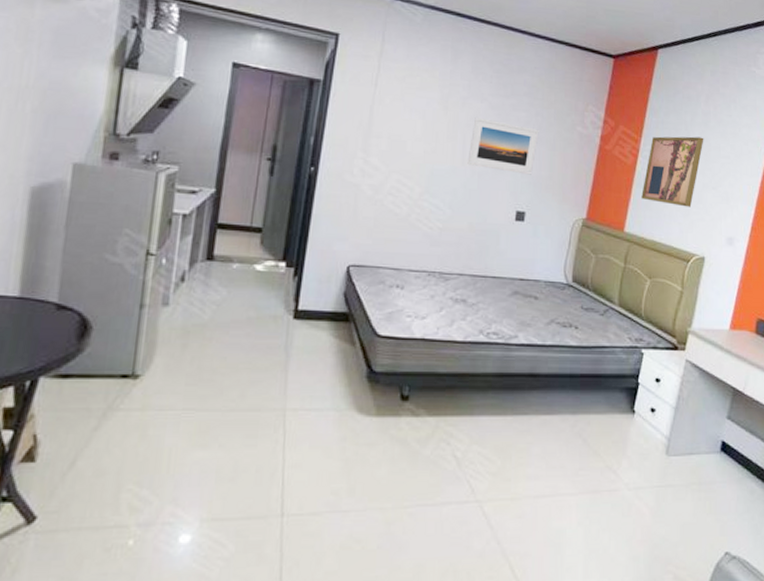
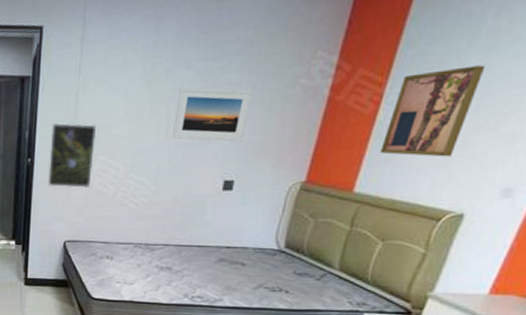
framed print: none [332,133,392,207] -> present [48,123,97,189]

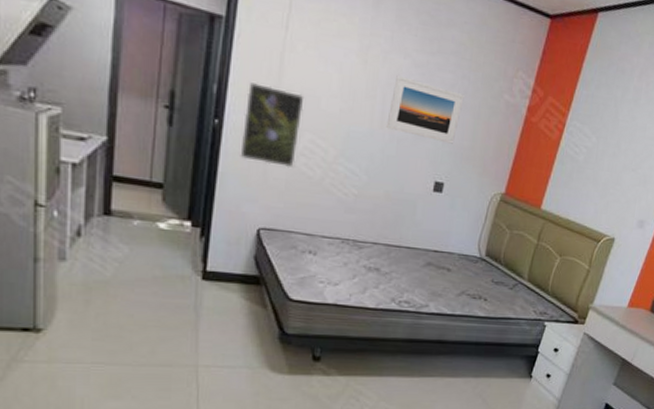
wall art: present [380,65,486,157] -> none [561,111,632,188]

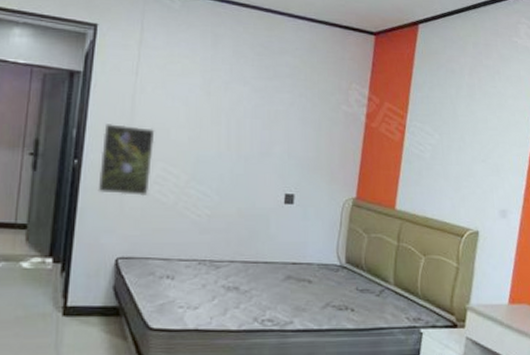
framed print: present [386,75,465,144] -> none [233,101,304,157]

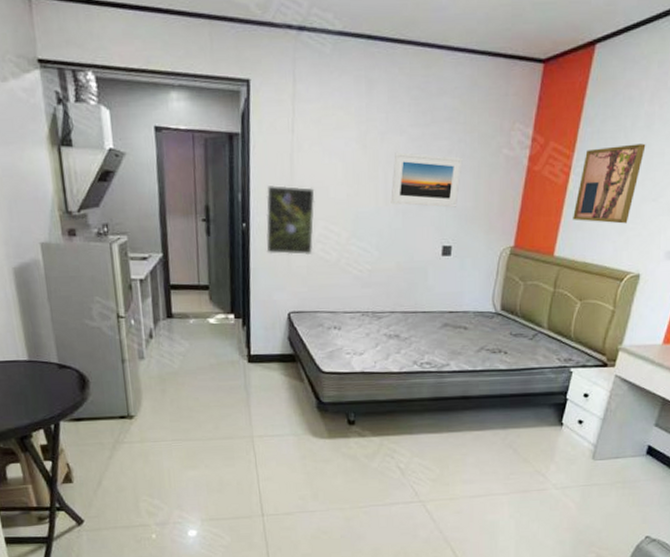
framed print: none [233,101,304,157] -> present [390,152,463,208]
wall art: none [411,110,471,181] -> present [573,143,646,224]

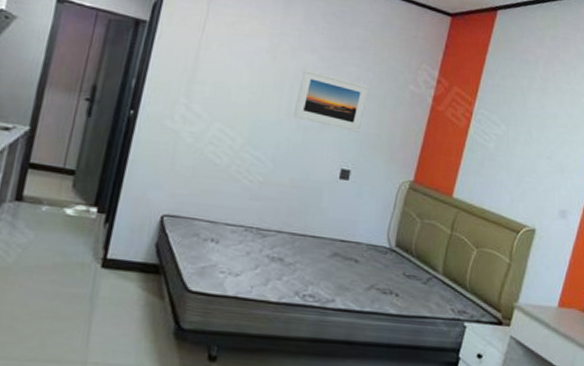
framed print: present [265,185,315,256] -> none [150,77,216,156]
wall art: present [573,143,646,224] -> none [472,100,541,176]

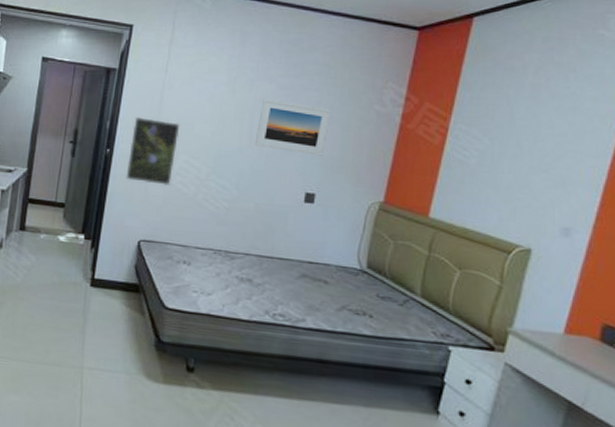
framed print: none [150,77,216,156] -> present [125,117,181,186]

